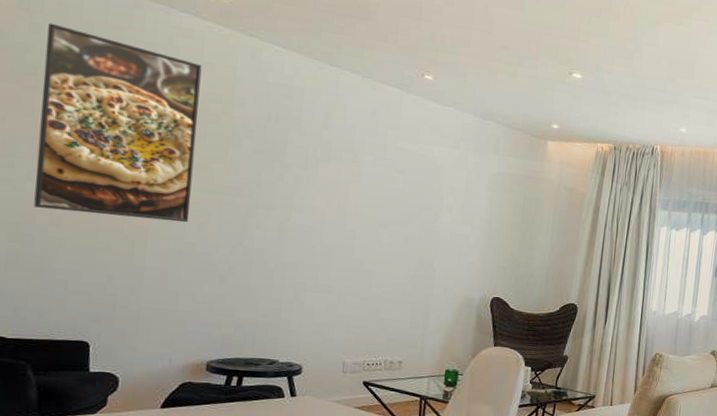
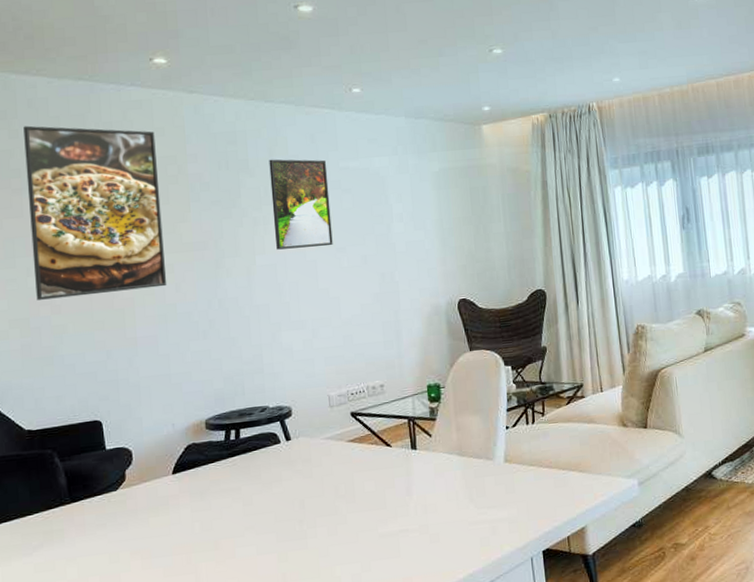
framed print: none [315,122,384,221] -> present [269,159,333,250]

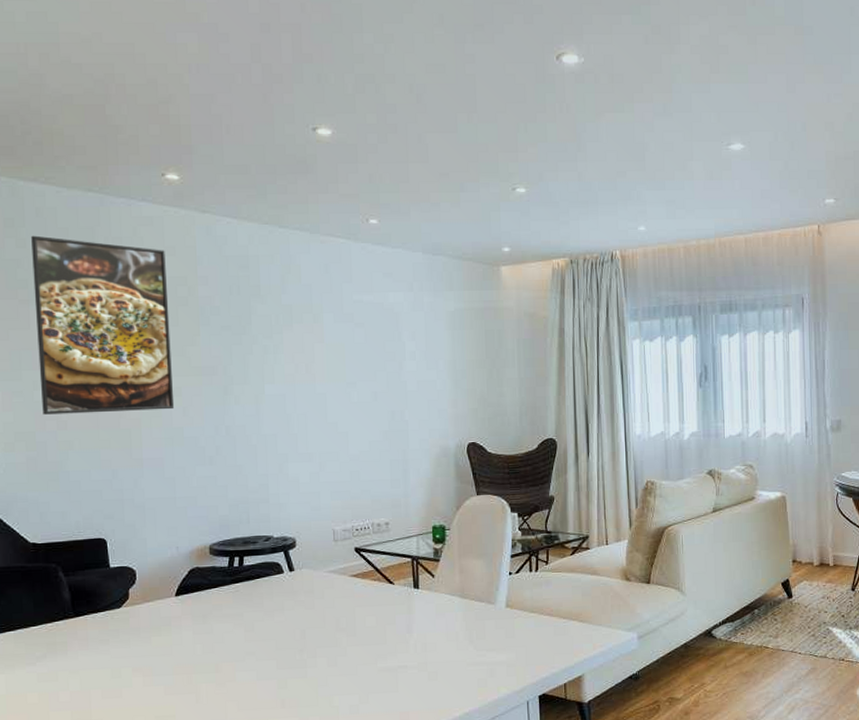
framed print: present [269,159,333,250] -> none [281,287,344,380]

